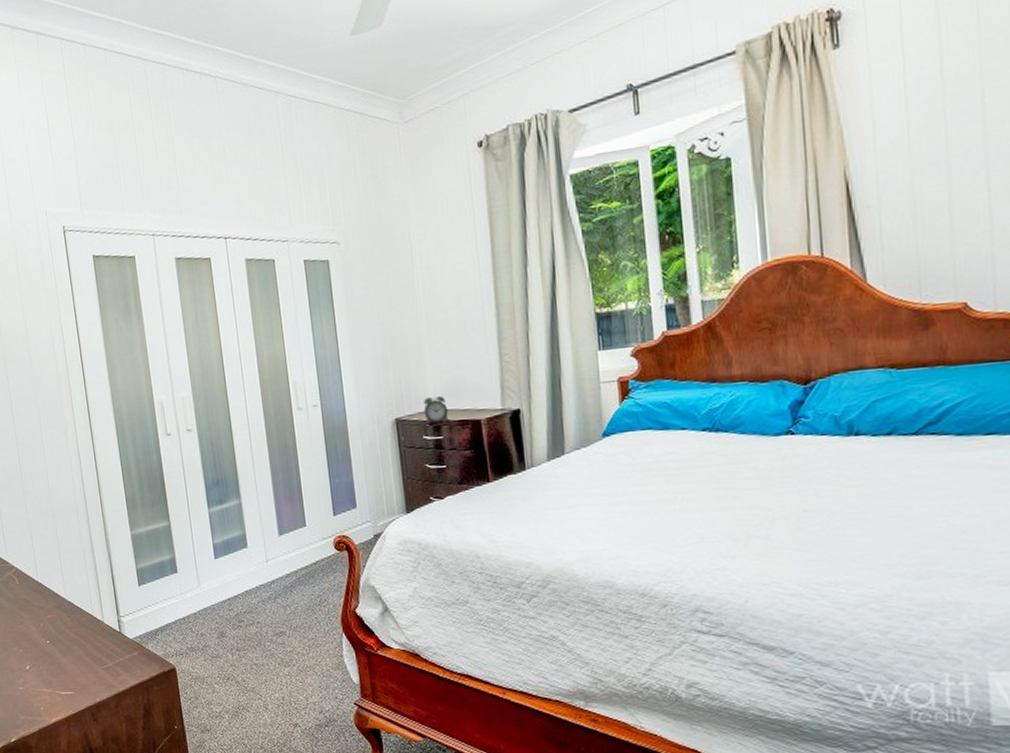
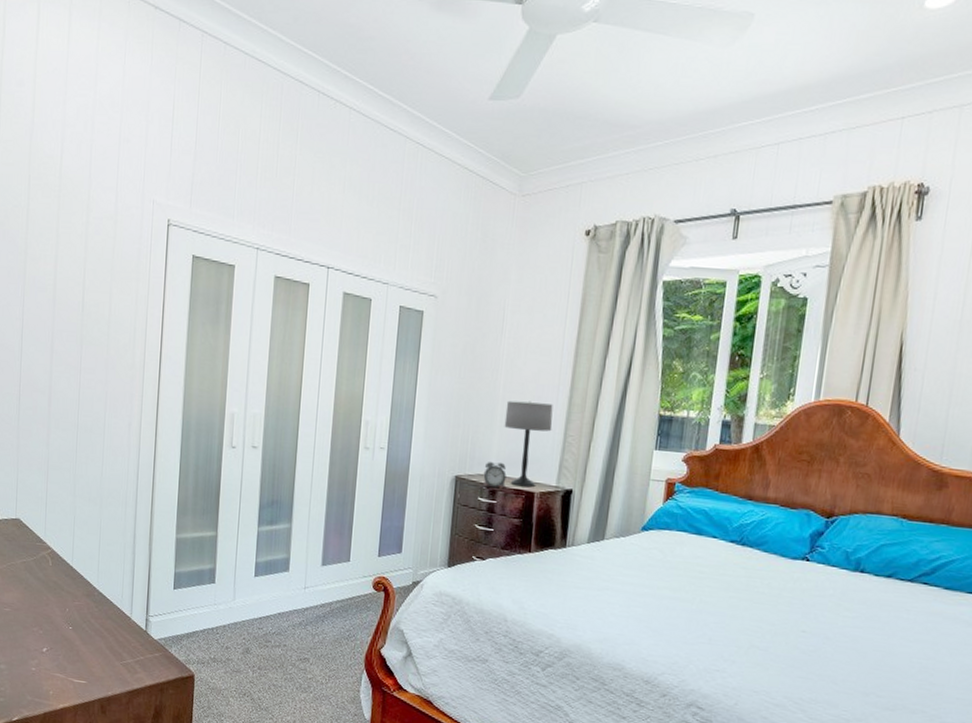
table lamp: none [432,326,486,417] -> present [504,400,553,488]

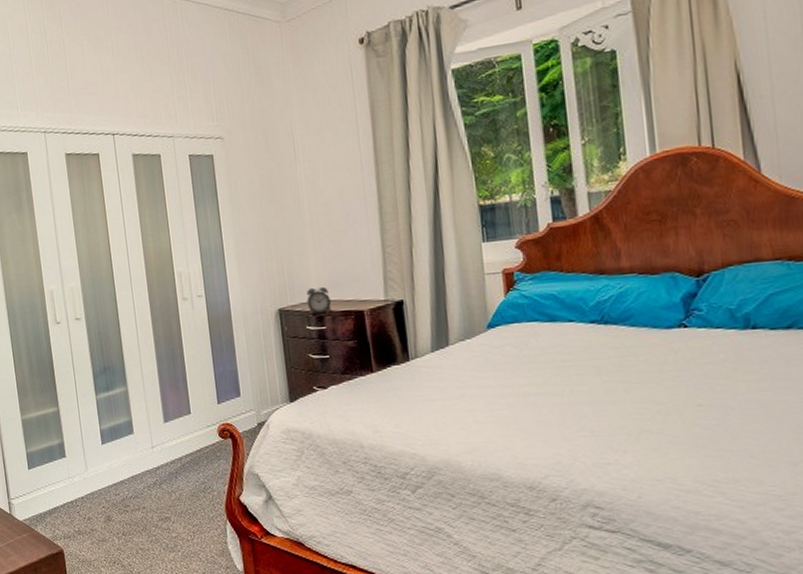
table lamp: present [504,400,553,488] -> none [315,218,368,308]

